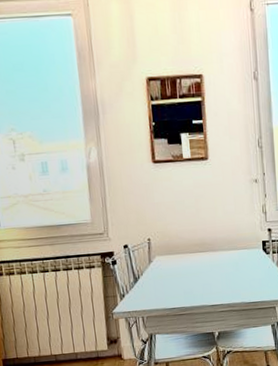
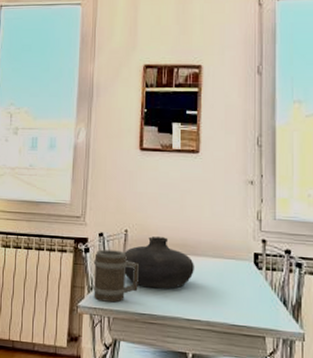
barrel: none [121,258,166,305] -> present [93,249,140,303]
vase: none [150,239,214,286] -> present [124,236,194,289]

